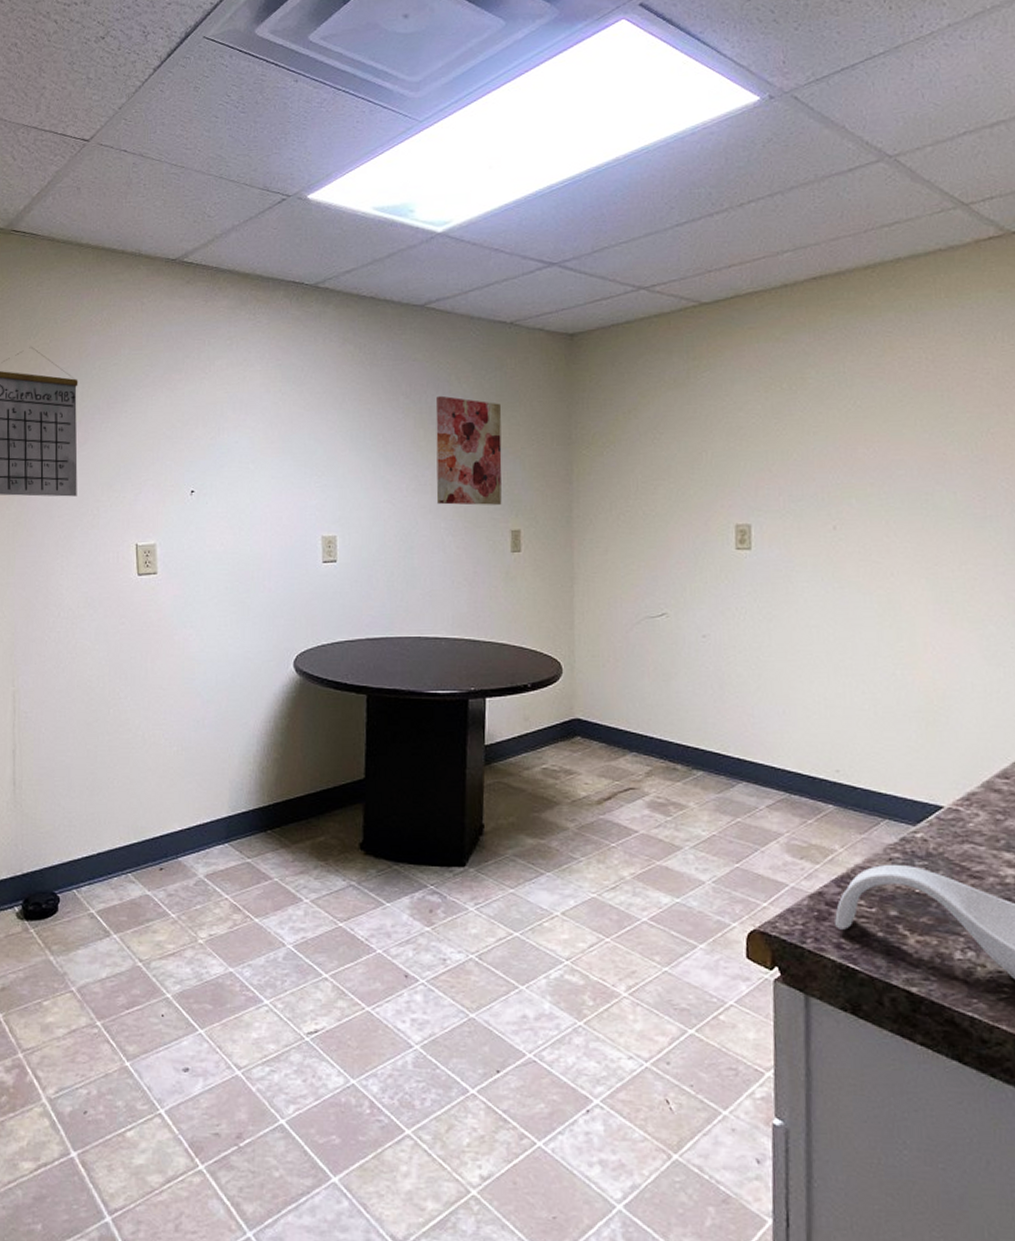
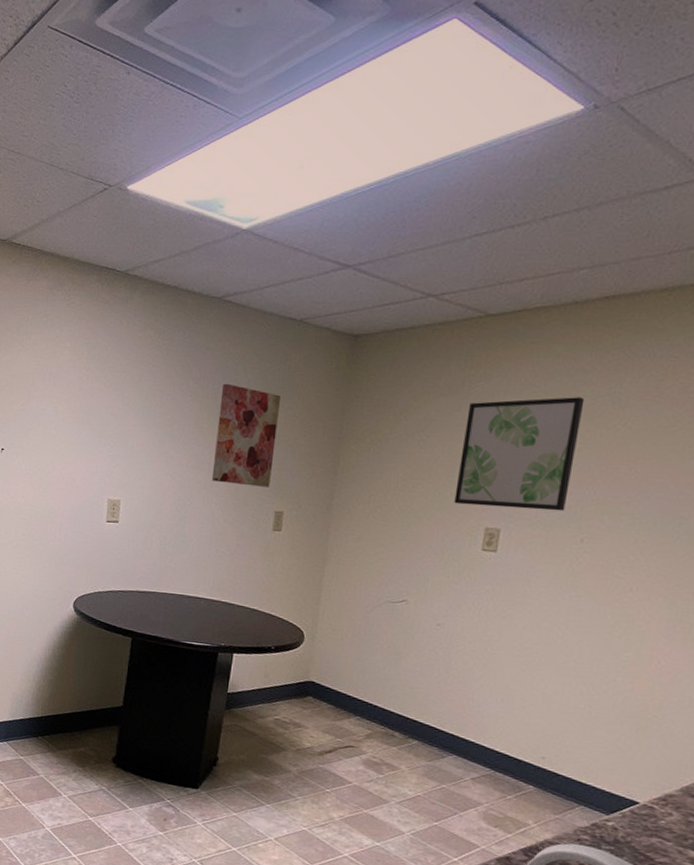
wall art: none [697,379,812,503] -> present [454,397,585,512]

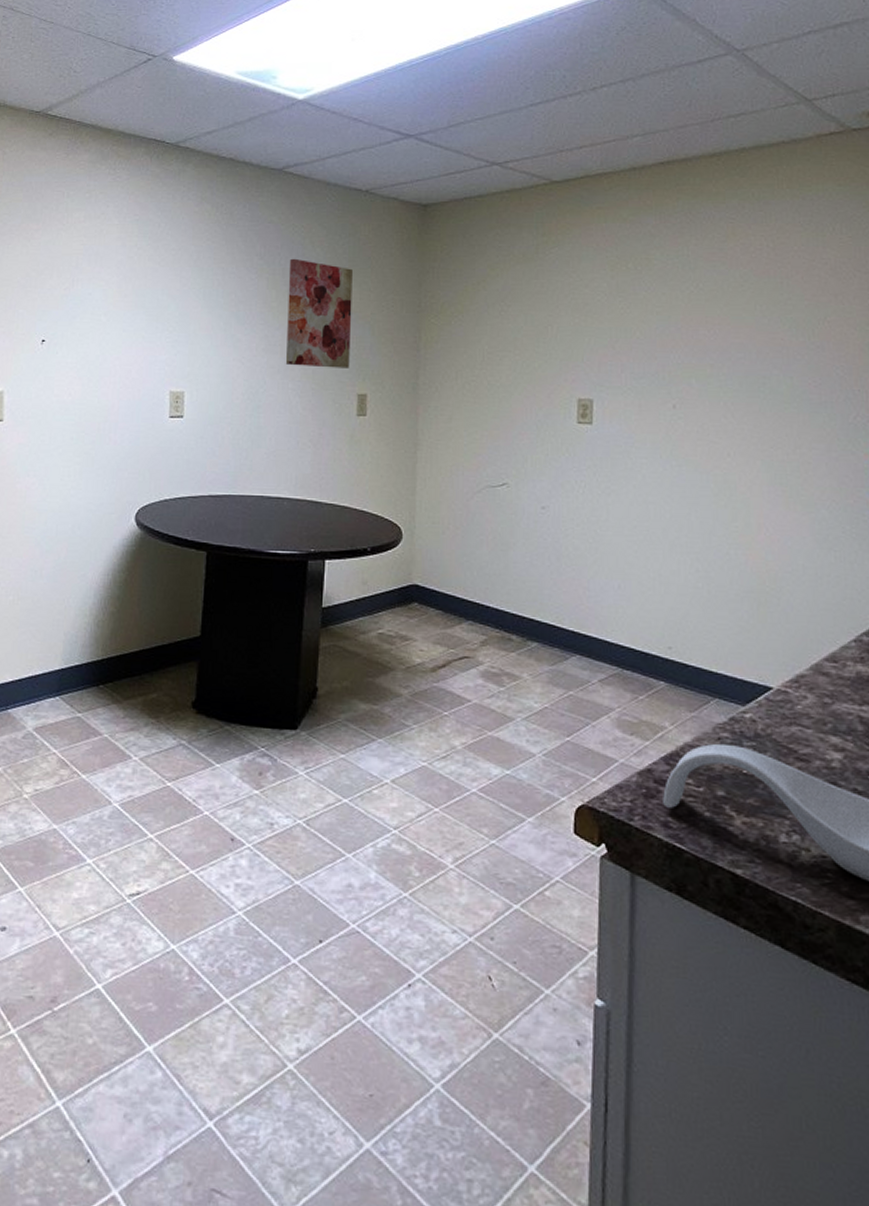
wall art: present [454,397,585,512] -> none [543,261,656,377]

